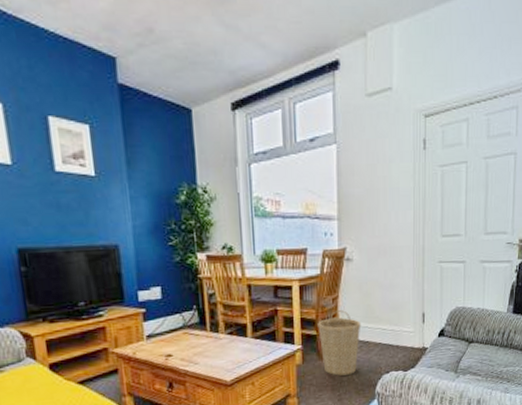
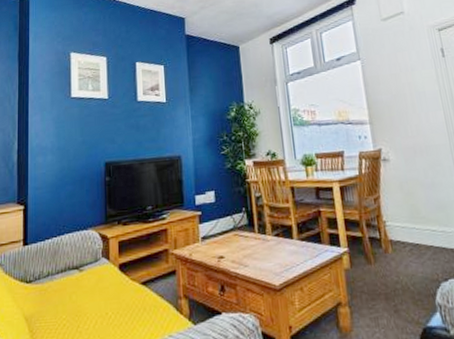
basket: present [317,310,361,376] -> none [362,211,410,283]

